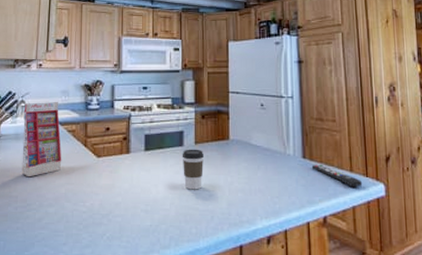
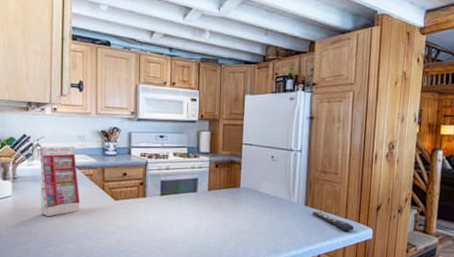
coffee cup: present [182,149,204,190] -> none [195,195,216,231]

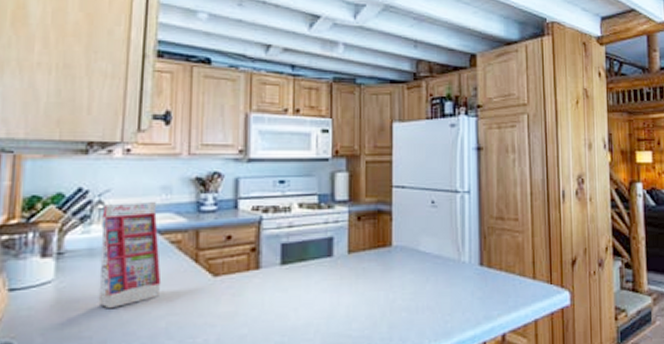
remote control: present [312,211,355,231] -> none [489,271,546,297]

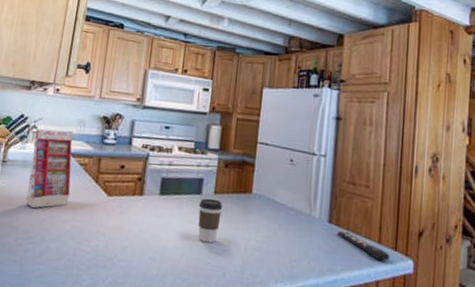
coffee cup: none [330,259,359,312] -> present [197,198,222,243]
remote control: none [489,271,546,297] -> present [337,231,390,261]

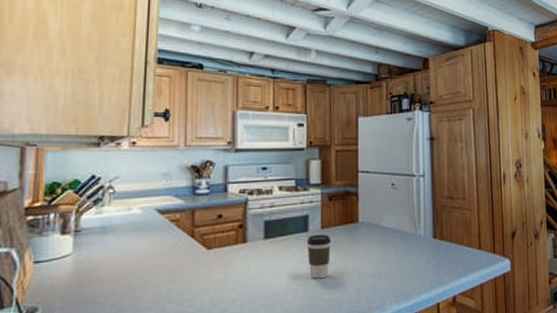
gift box: present [25,129,73,209] -> none [110,187,163,278]
remote control: present [337,231,390,261] -> none [442,243,490,265]

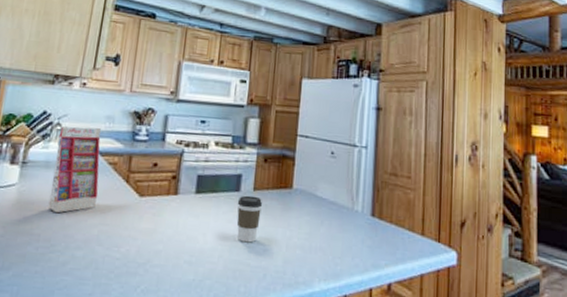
gift box: none [110,187,163,278] -> present [48,126,101,213]

